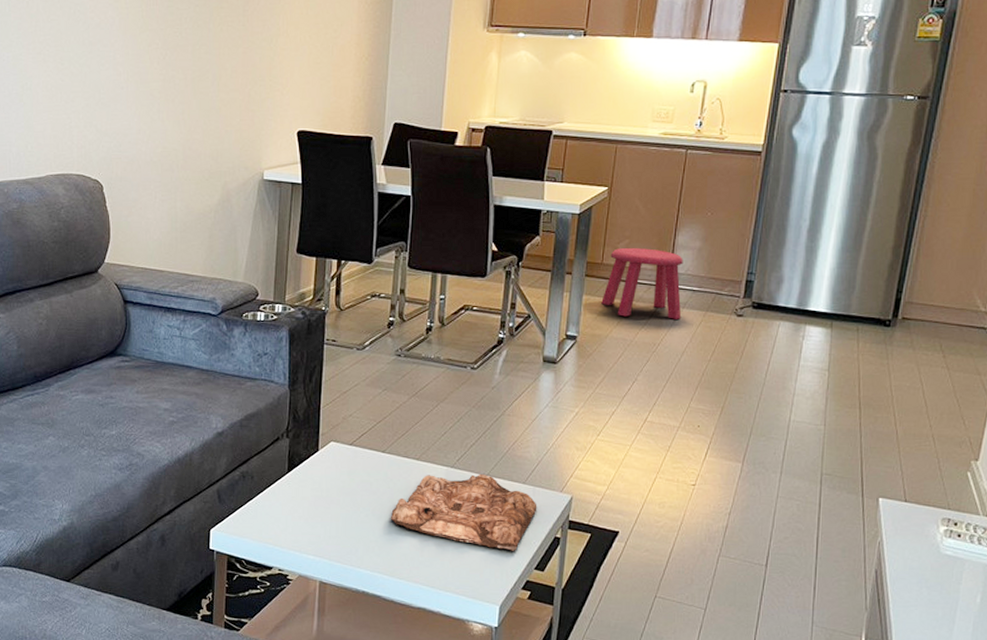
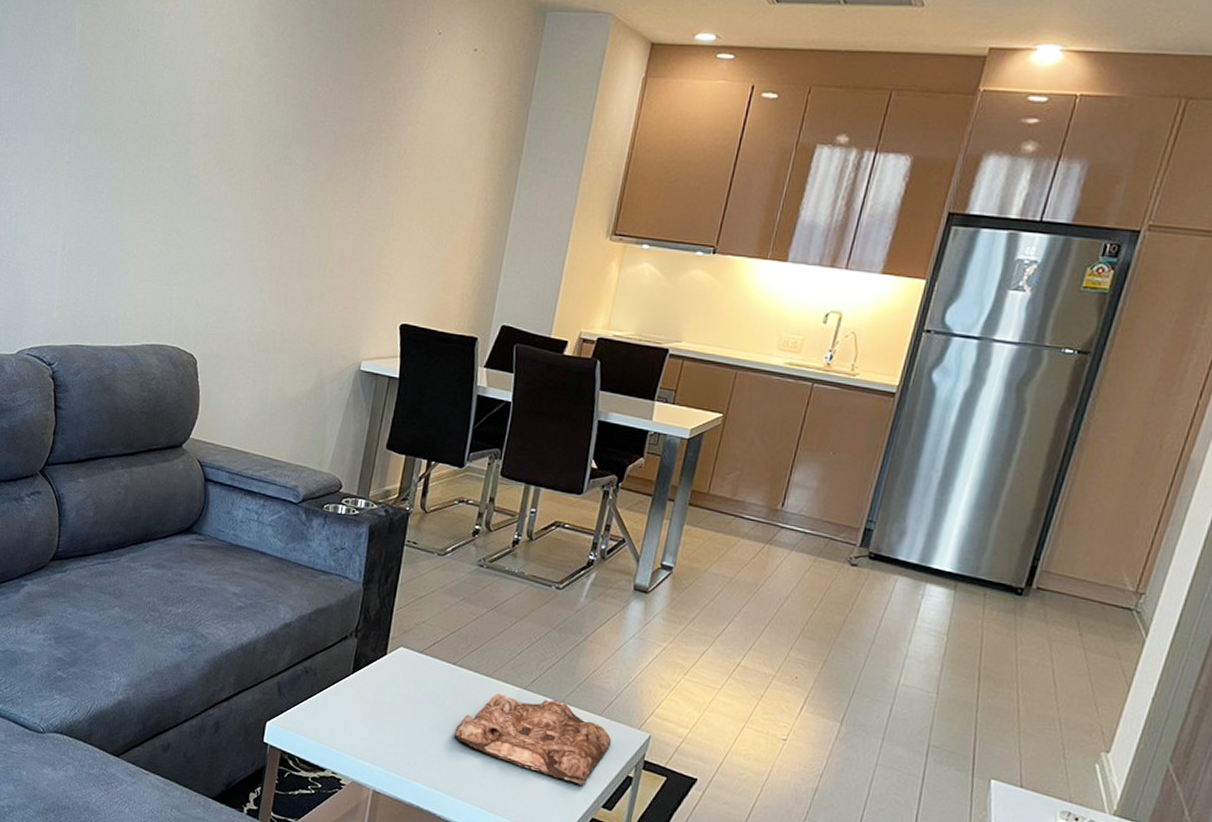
stool: present [601,247,683,319] -> none [703,479,798,562]

